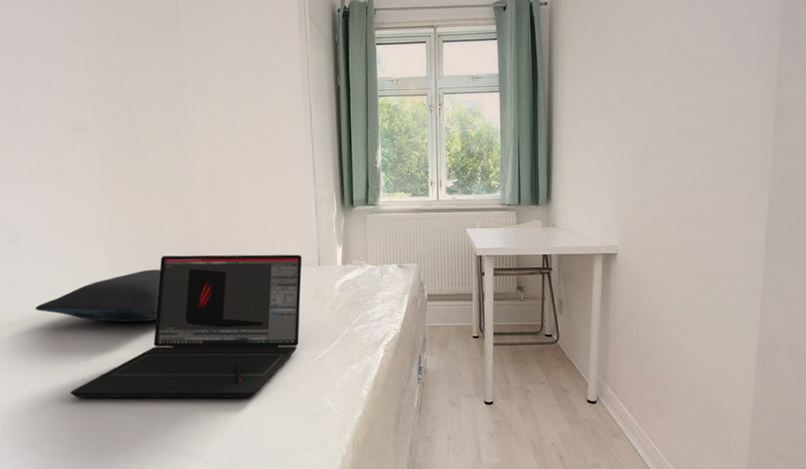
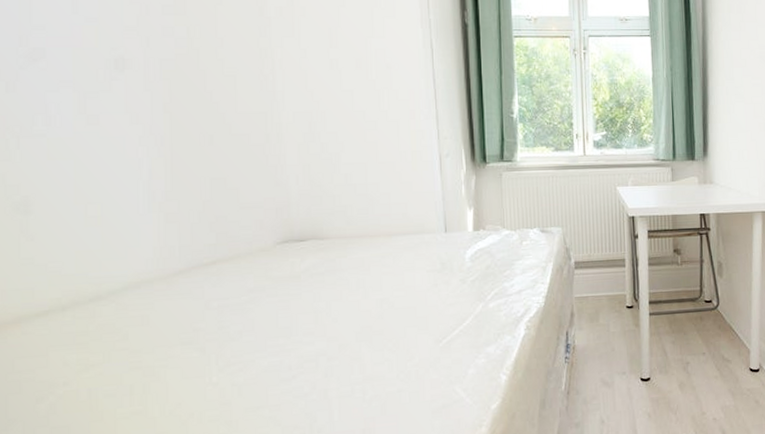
pillow: present [35,269,161,322] -> none [57,242,239,312]
laptop: present [70,254,302,399] -> none [110,220,425,411]

